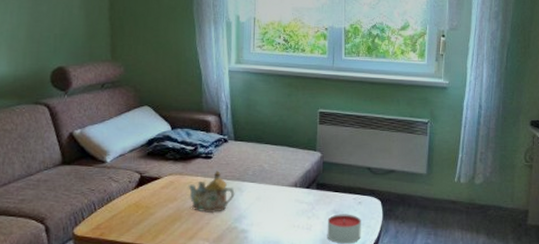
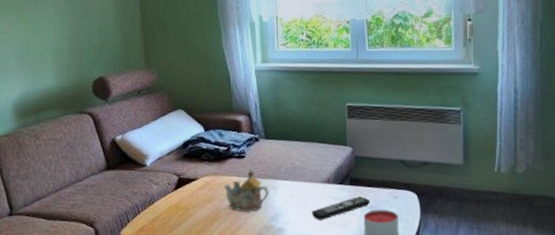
remote control: none [276,201,336,223] -> present [311,196,371,220]

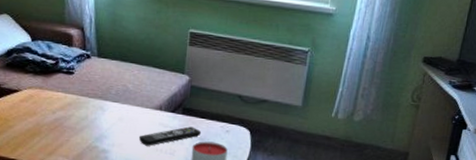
teapot: present [224,170,269,212] -> none [48,87,97,130]

